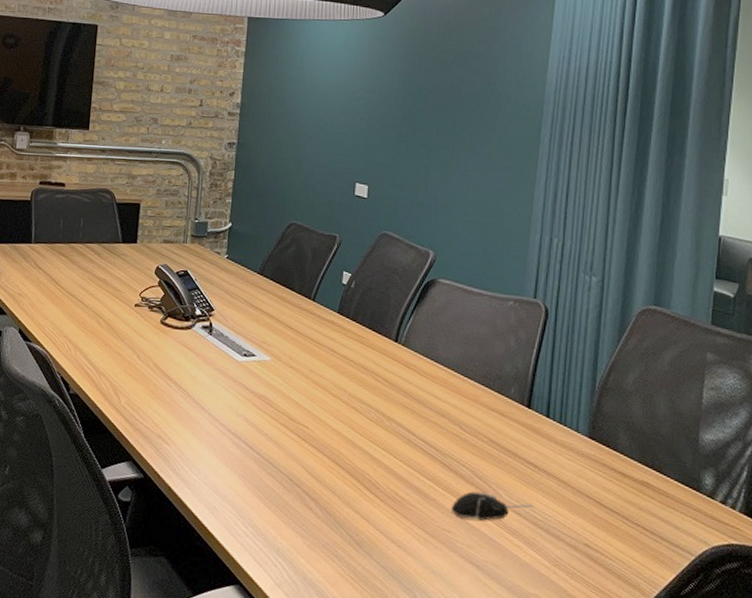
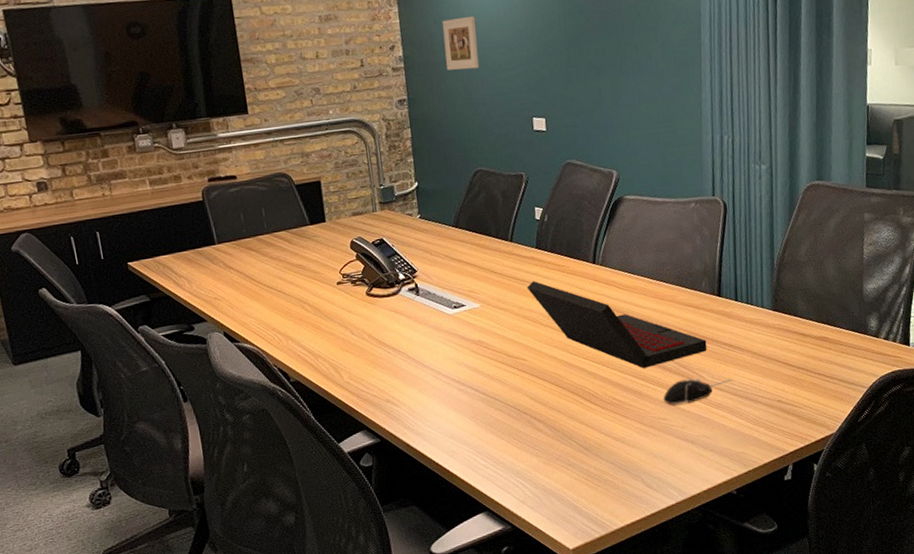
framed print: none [279,77,315,127] -> present [442,15,480,70]
laptop: none [321,346,509,469] -> present [526,281,707,368]

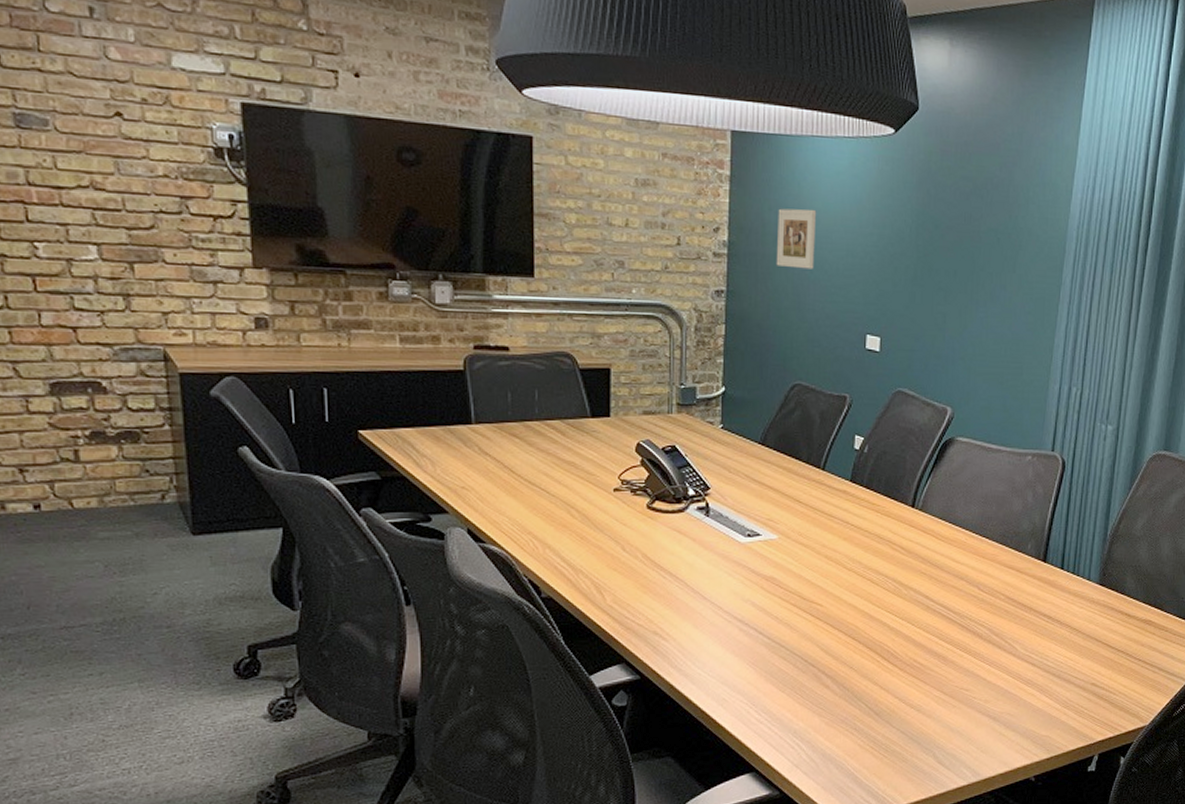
laptop: present [526,281,707,368] -> none [834,518,1025,631]
computer mouse: present [663,378,732,405] -> none [968,648,1046,675]

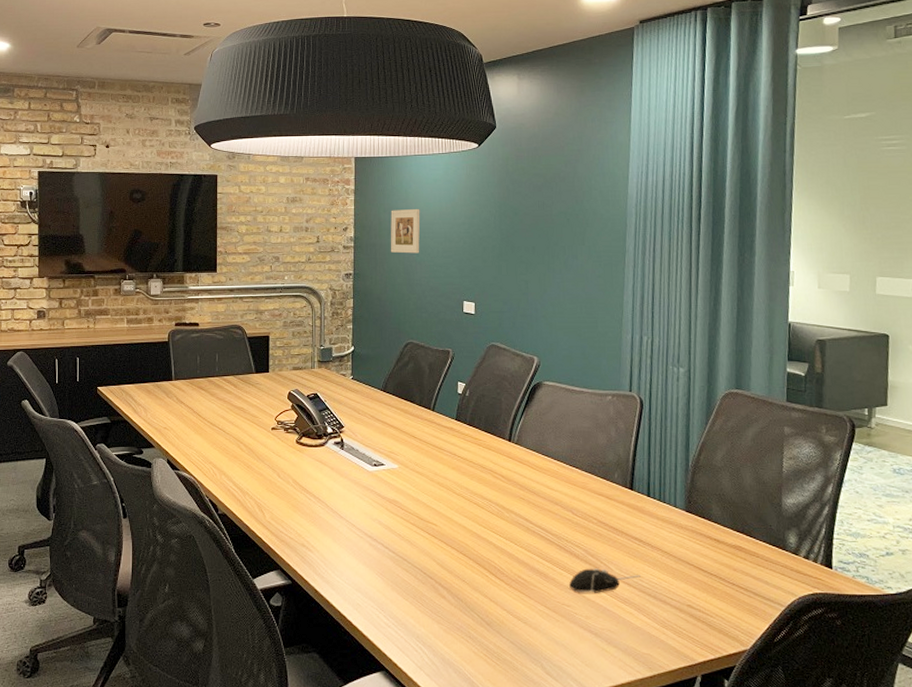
computer mouse: none [968,648,1046,675] -> present [568,568,641,593]

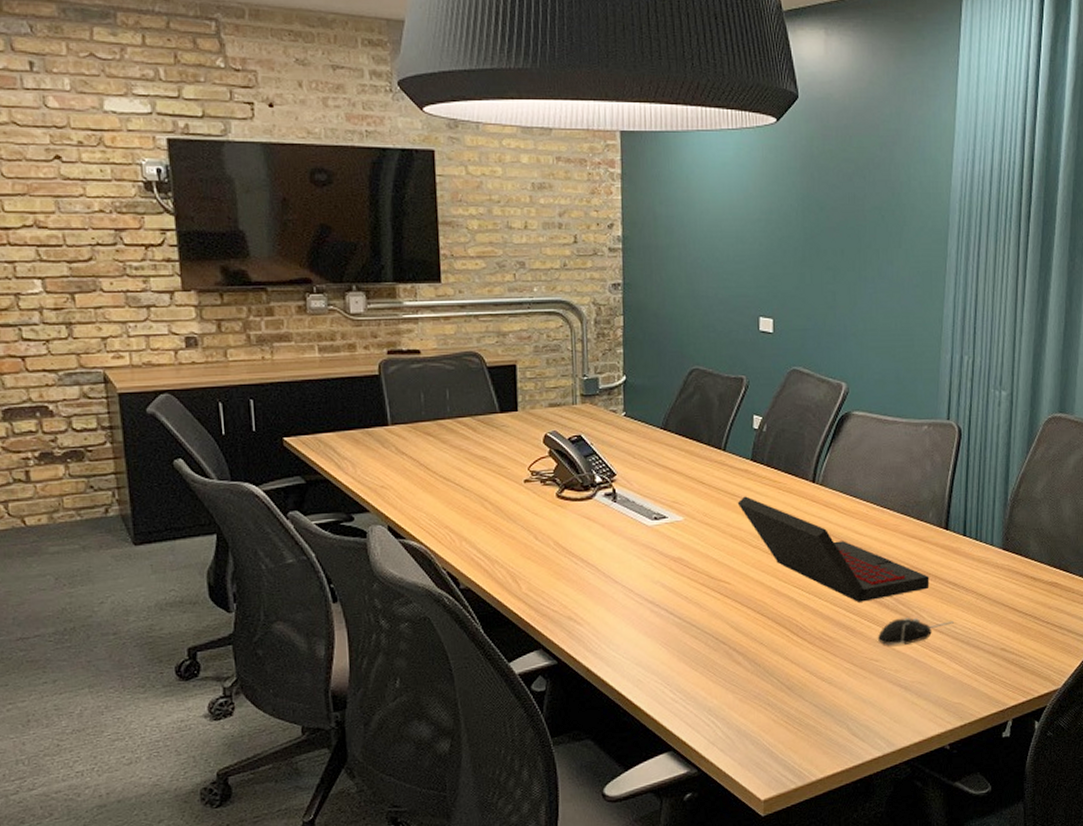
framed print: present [390,208,420,254] -> none [668,200,706,258]
laptop: none [443,450,617,551] -> present [737,496,930,602]

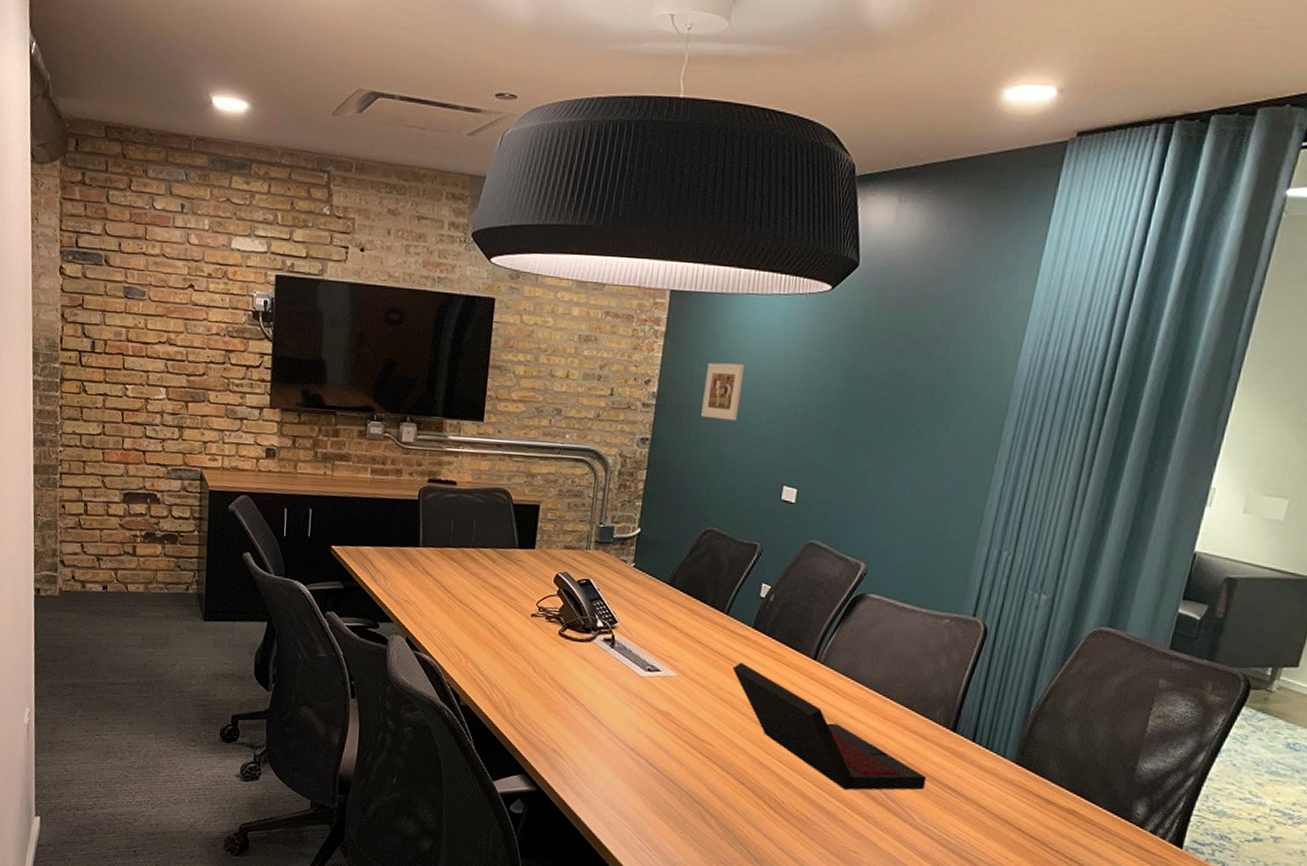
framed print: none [668,200,706,258] -> present [700,362,745,421]
computer mouse: present [877,617,954,645] -> none [858,814,947,843]

